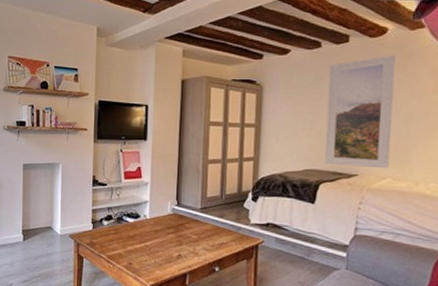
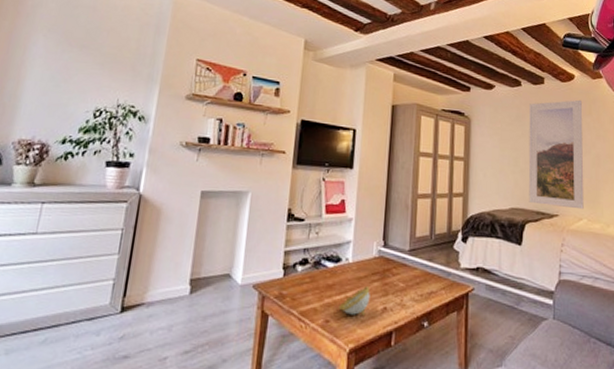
decorative bowl: none [139,238,166,260] -> present [338,286,370,316]

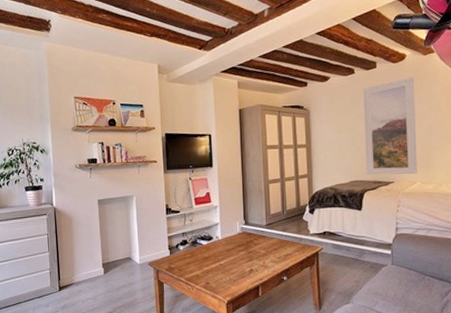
decorative bowl: present [338,286,370,316] -> none [215,255,239,277]

